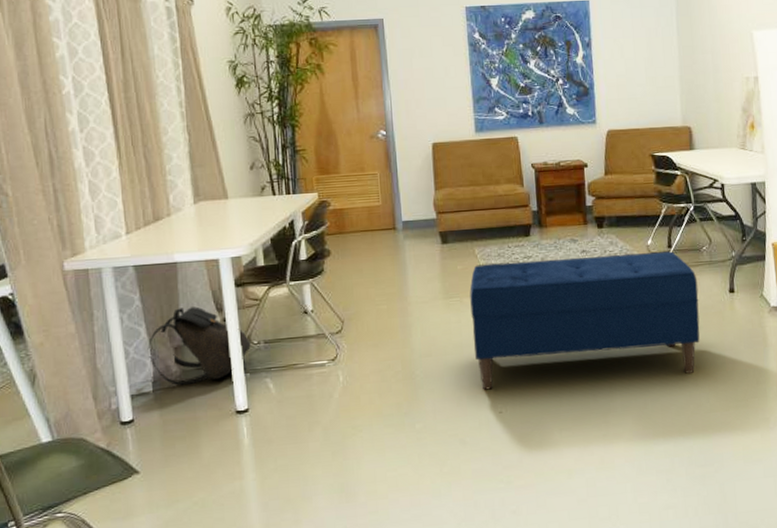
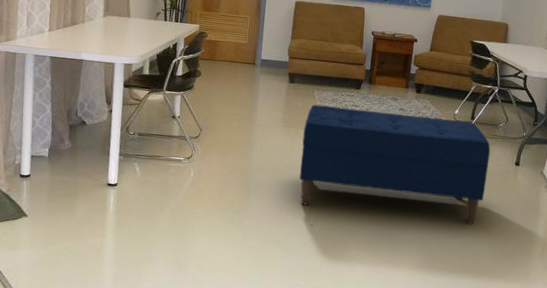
backpack: present [148,306,251,386] -> none [50,95,128,157]

